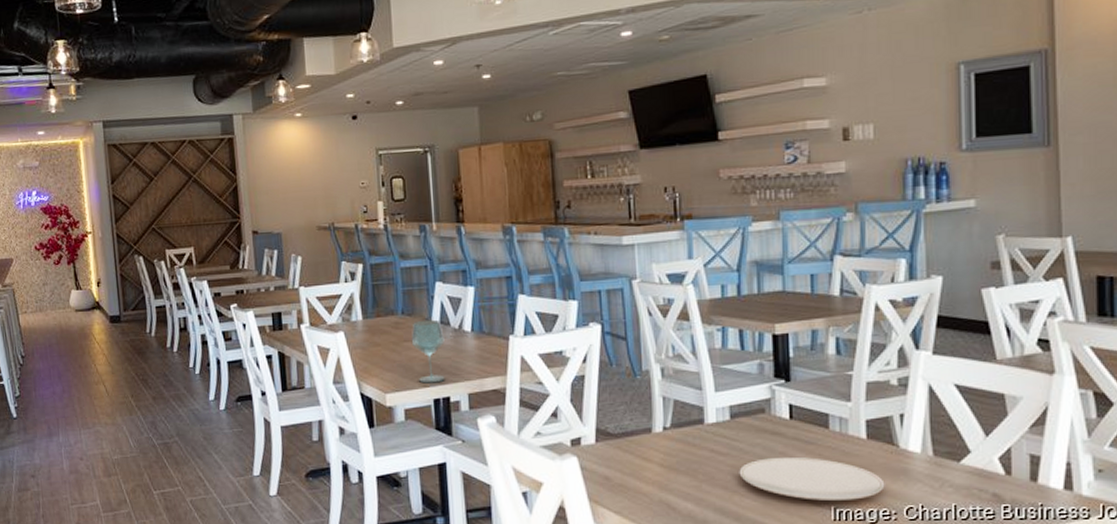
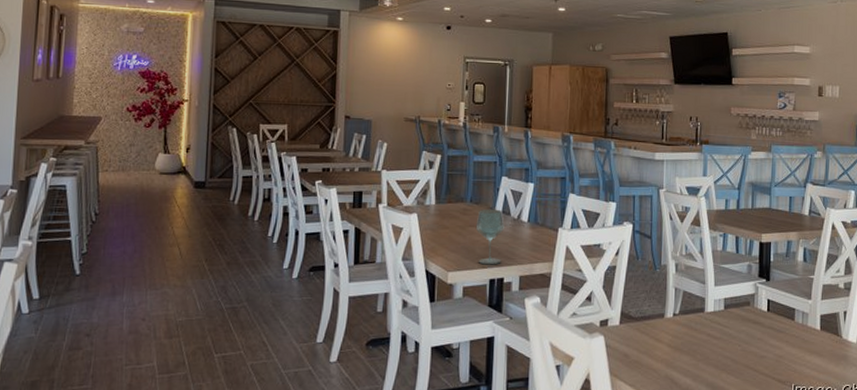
plate: present [739,458,885,500] -> none [727,343,831,379]

